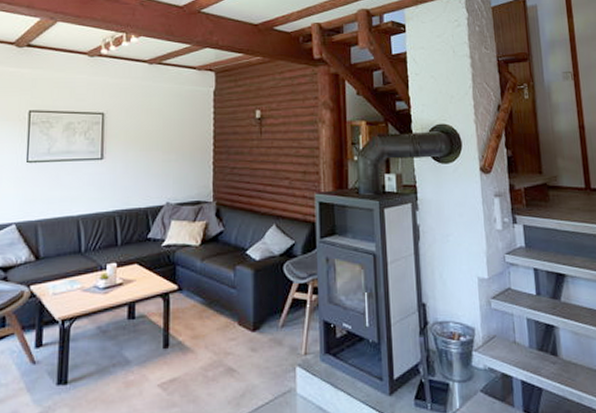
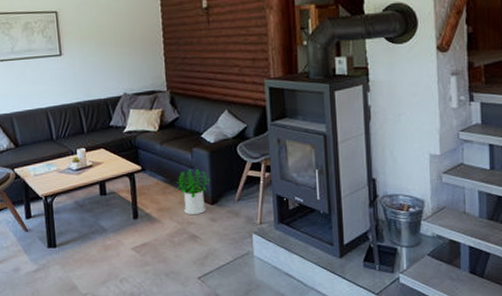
potted plant: none [215,290,254,343] -> present [176,169,211,214]

